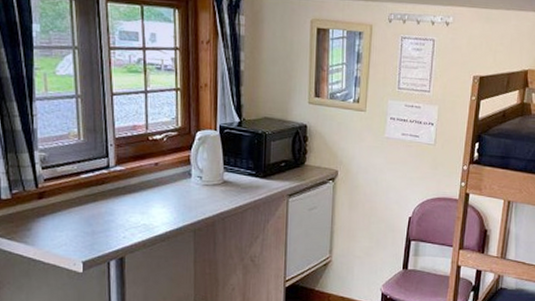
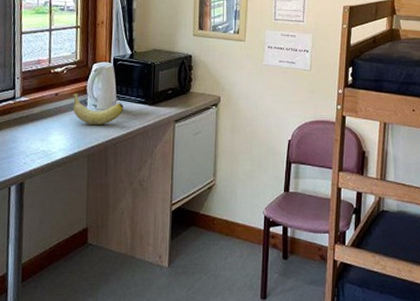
banana: none [174,163,233,198] -> present [72,93,124,125]

